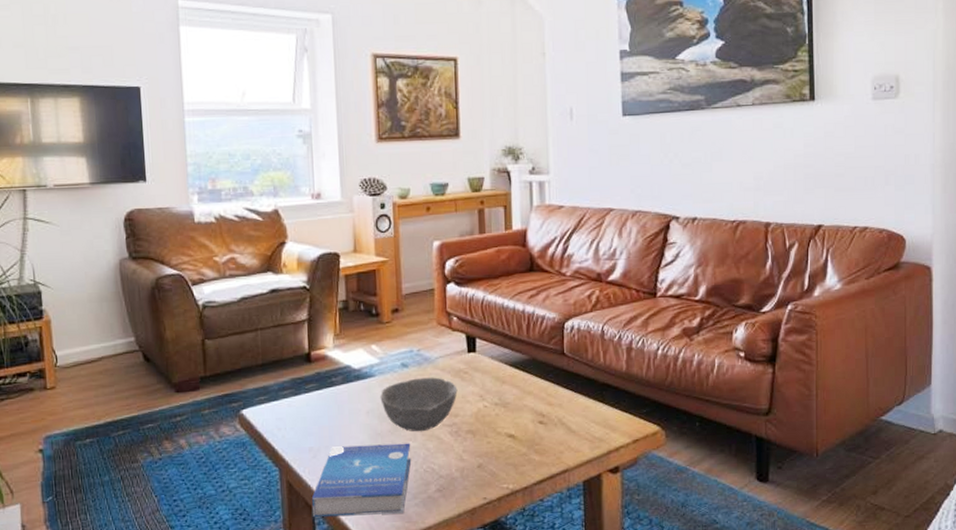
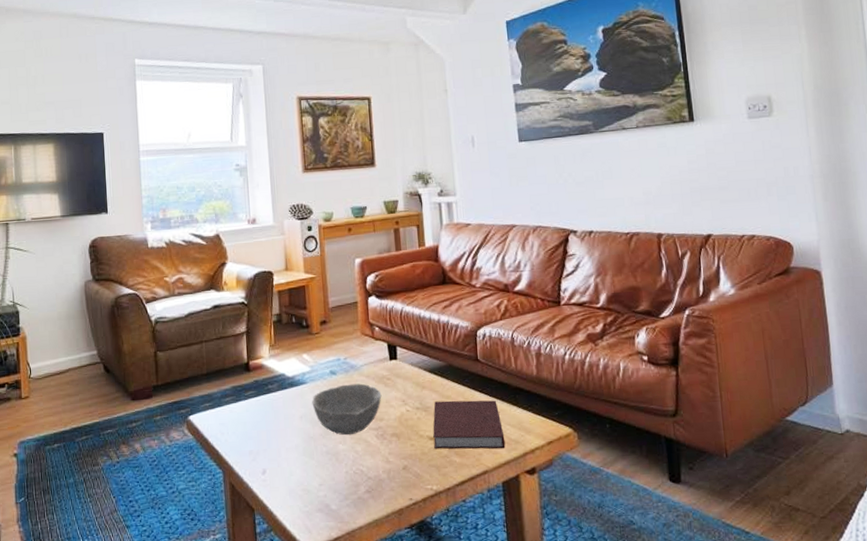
book: present [311,443,412,518] -> none [252,446,342,518]
notebook: none [512,396,589,447] -> present [433,400,506,449]

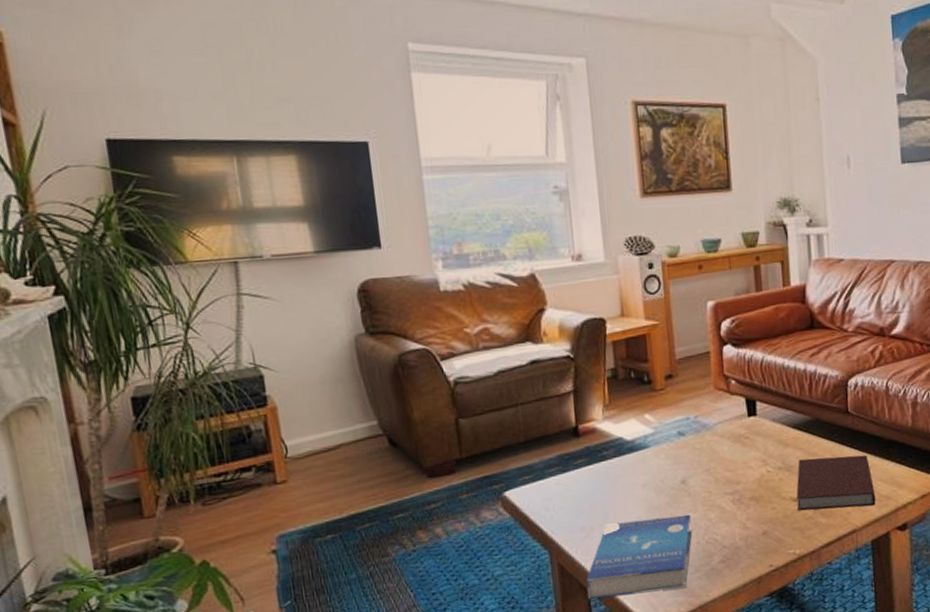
book: none [252,446,342,518] -> present [586,514,692,600]
bowl: present [312,383,382,436] -> none [656,444,739,503]

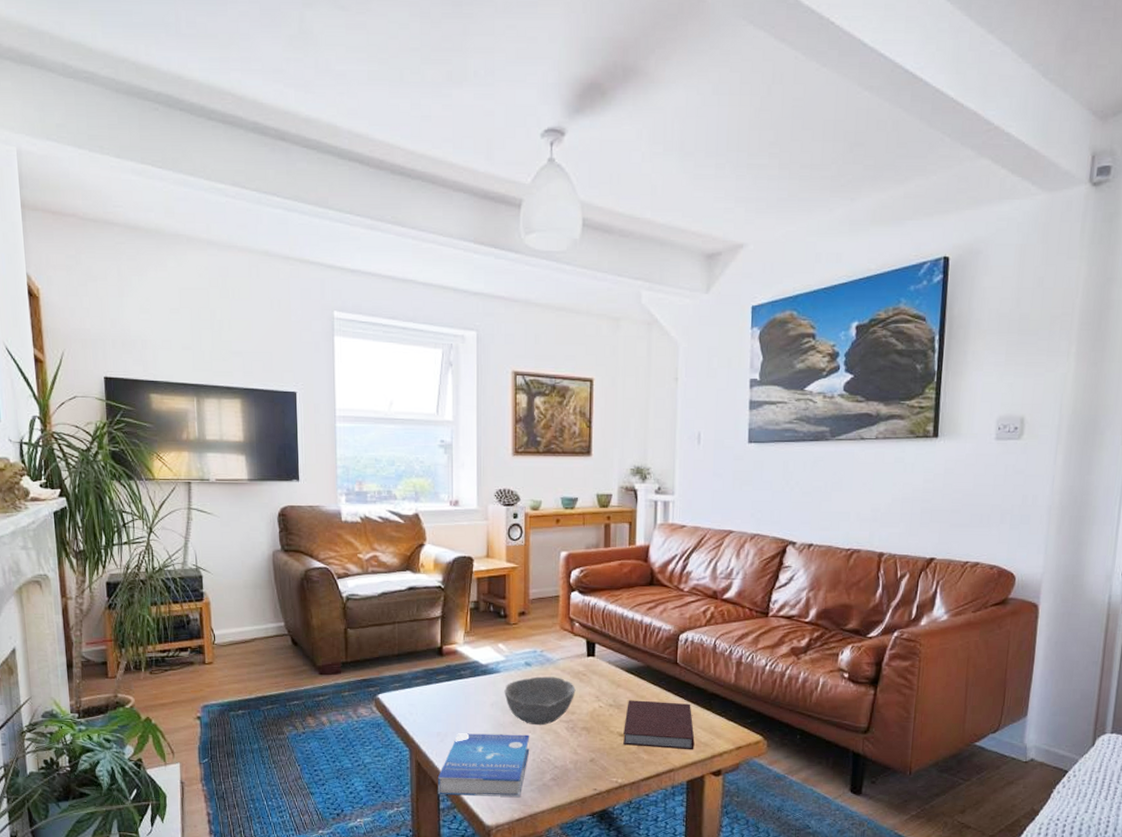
bowl: none [656,444,739,503] -> present [504,676,576,726]

